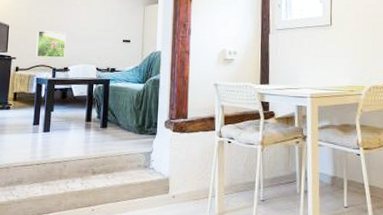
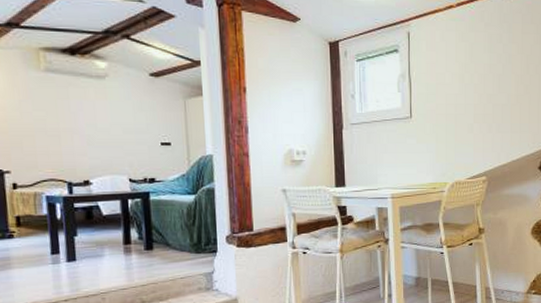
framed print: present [36,31,66,58] -> none [36,134,83,169]

